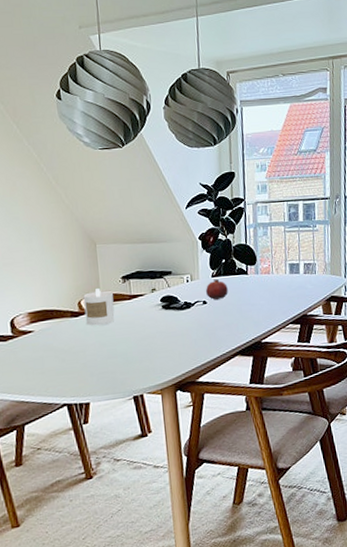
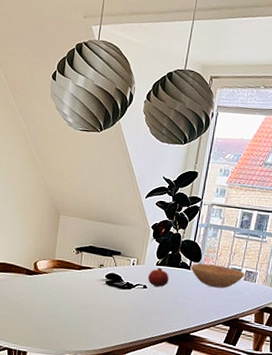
candle: present [83,288,115,326] -> none [37,254,66,288]
bowl: none [247,263,304,288] -> present [190,263,245,289]

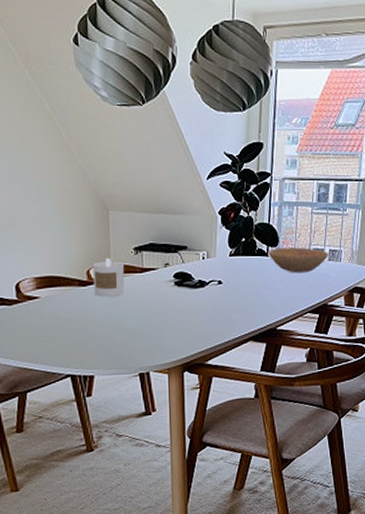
candle: none [37,254,66,288] -> present [92,258,125,297]
fruit: present [147,267,169,288] -> none [221,258,246,281]

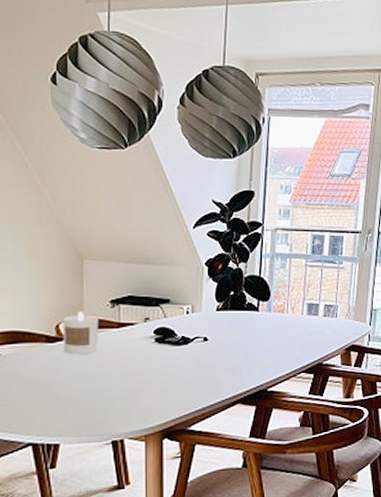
bowl: present [268,247,329,273] -> none [259,302,324,330]

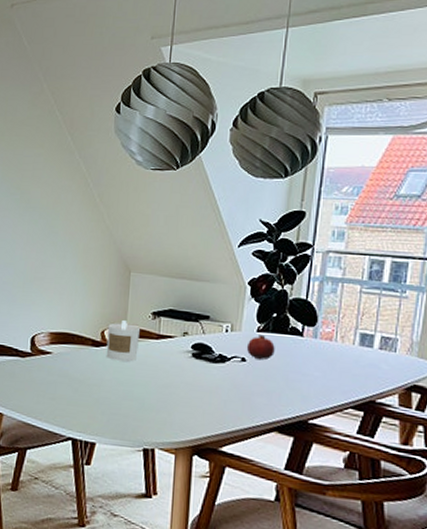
fruit: none [207,313,234,338] -> present [246,334,275,360]

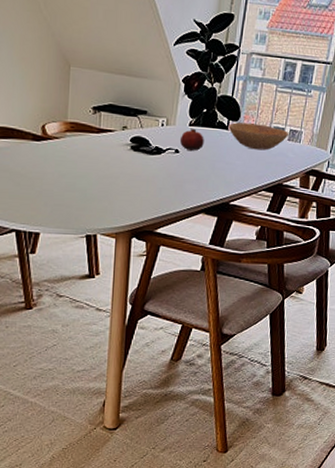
candle: present [106,320,140,362] -> none [47,115,81,155]
bowl: none [303,328,381,361] -> present [228,122,289,151]

